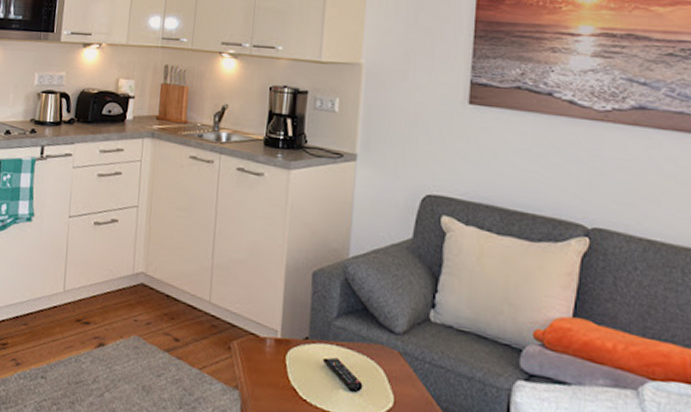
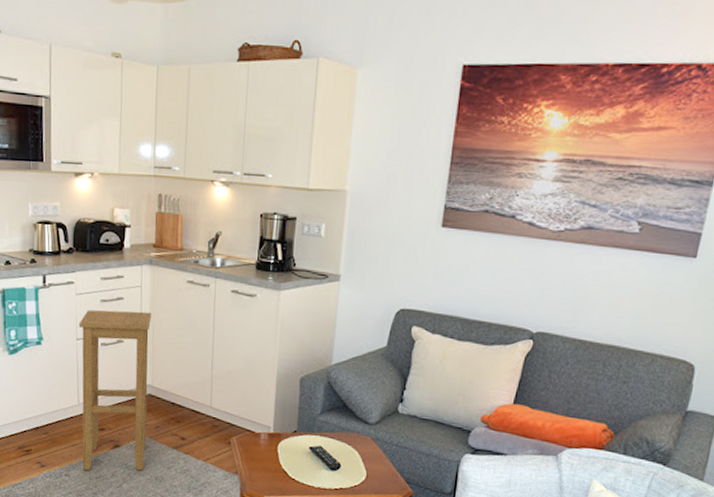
stool: none [61,184,150,377] -> present [78,310,151,471]

